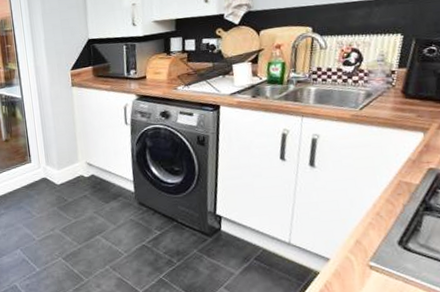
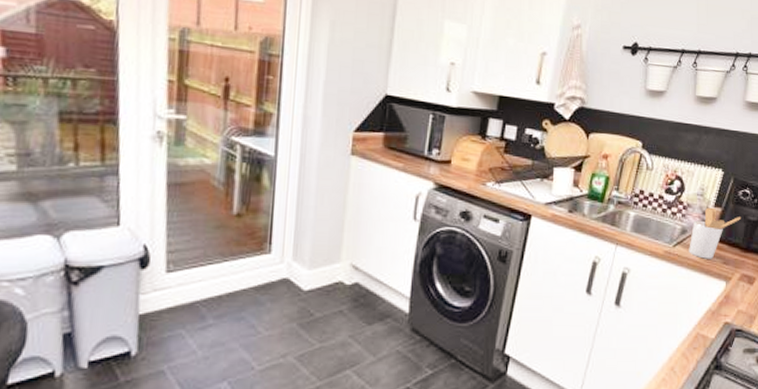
utensil holder: none [376,69,431,116] -> present [689,207,741,259]

